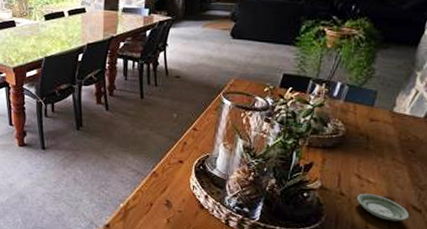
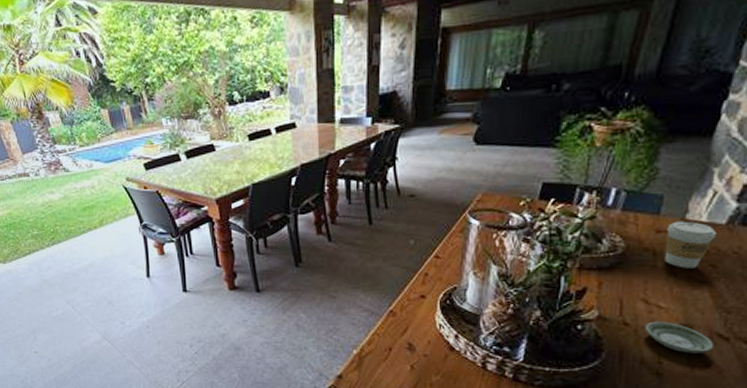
coffee cup: none [375,113,417,152] -> present [664,221,717,269]

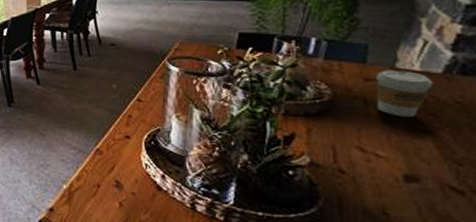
saucer: present [644,321,715,353] -> none [363,170,448,207]

